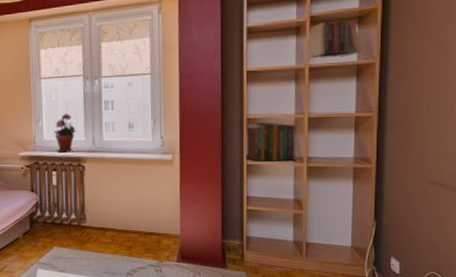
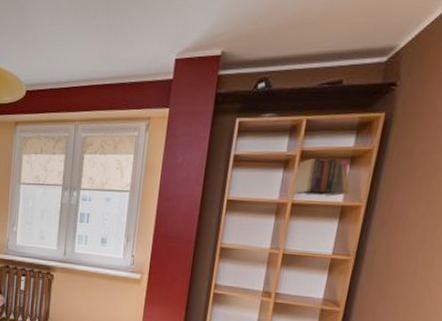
potted plant: present [54,113,77,153] -> none [27,221,50,260]
books: present [245,122,296,163] -> none [213,252,270,295]

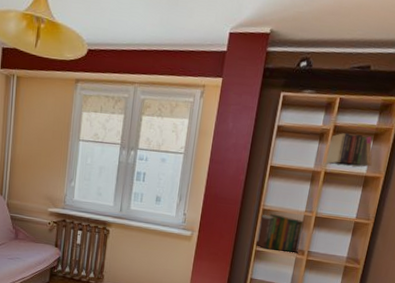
books: none [213,252,270,295] -> present [255,213,304,253]

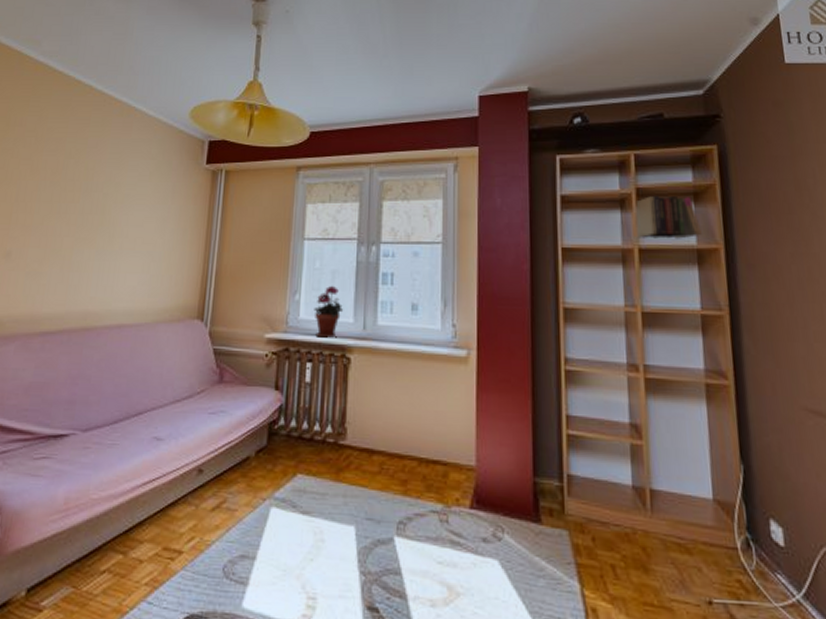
potted plant: none [85,177,107,216] -> present [314,285,344,338]
books: present [255,213,304,253] -> none [561,313,628,370]

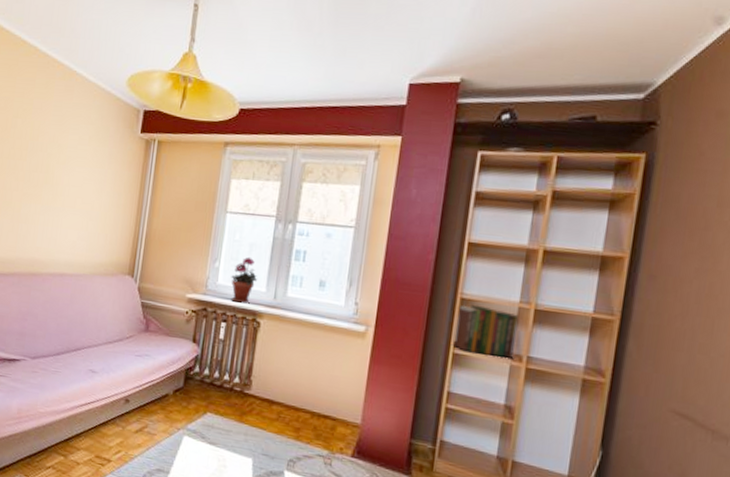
books: none [561,313,628,370] -> present [452,304,519,358]
books: present [635,195,703,239] -> none [545,199,611,245]

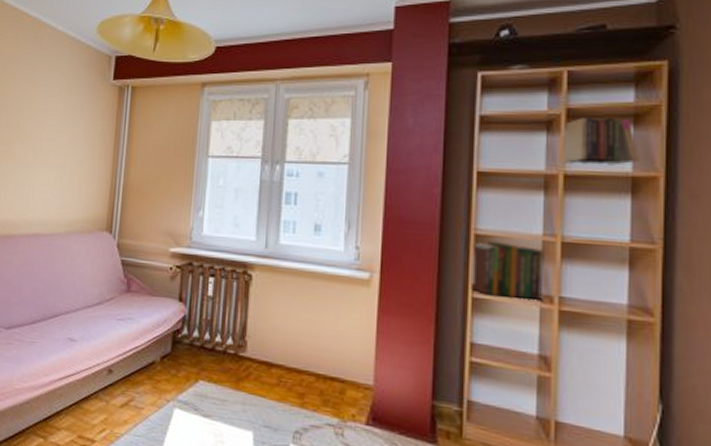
potted plant: present [231,256,258,304] -> none [217,203,247,255]
books: none [545,199,611,245] -> present [564,116,641,165]

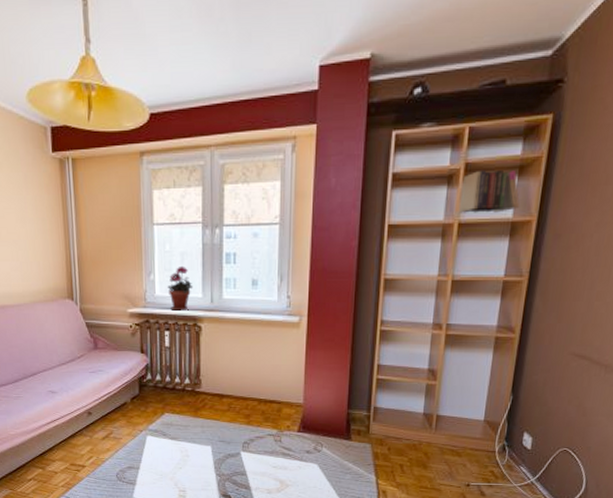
potted plant: none [217,203,247,255] -> present [167,265,194,310]
books: present [470,240,544,301] -> none [379,283,438,329]

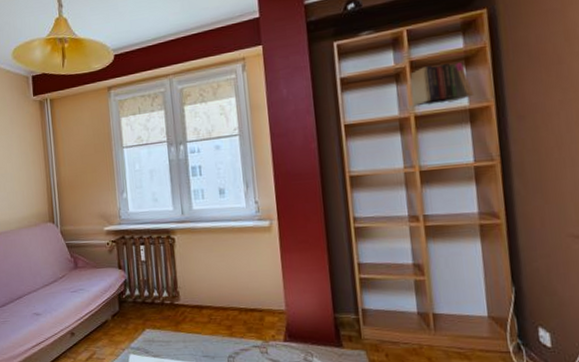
potted plant: present [167,265,194,310] -> none [139,182,164,225]

